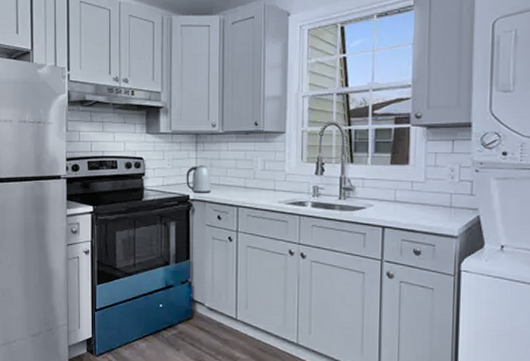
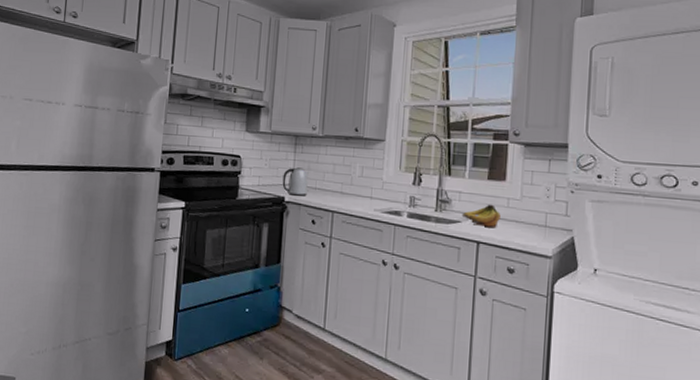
fruit: none [366,188,405,212] -> present [461,204,501,229]

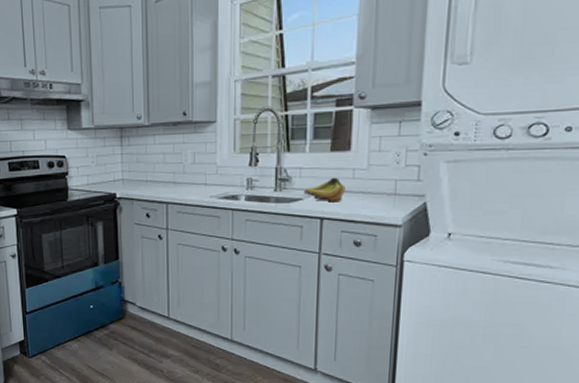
kettle: present [282,167,309,198] -> none [111,161,139,192]

